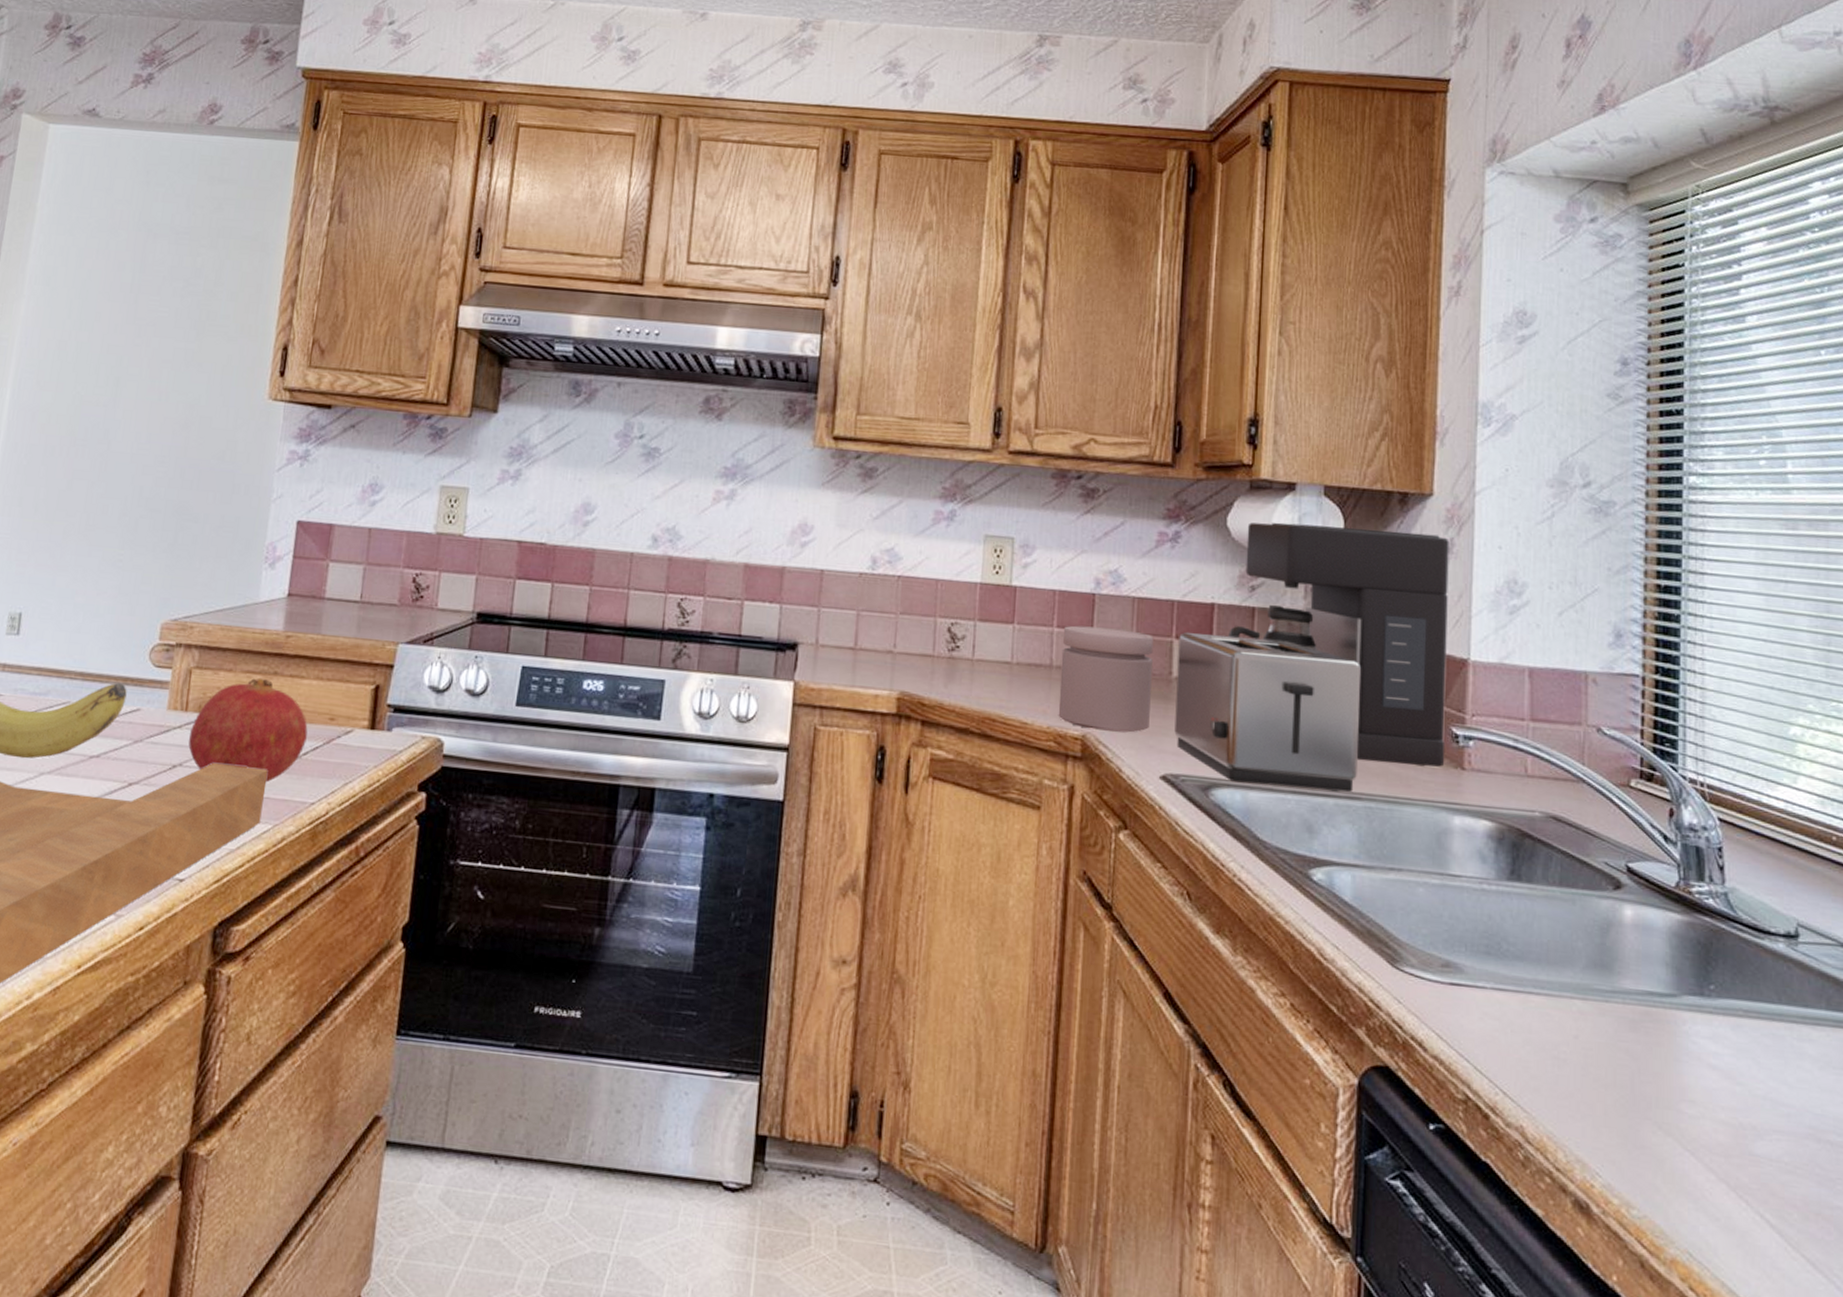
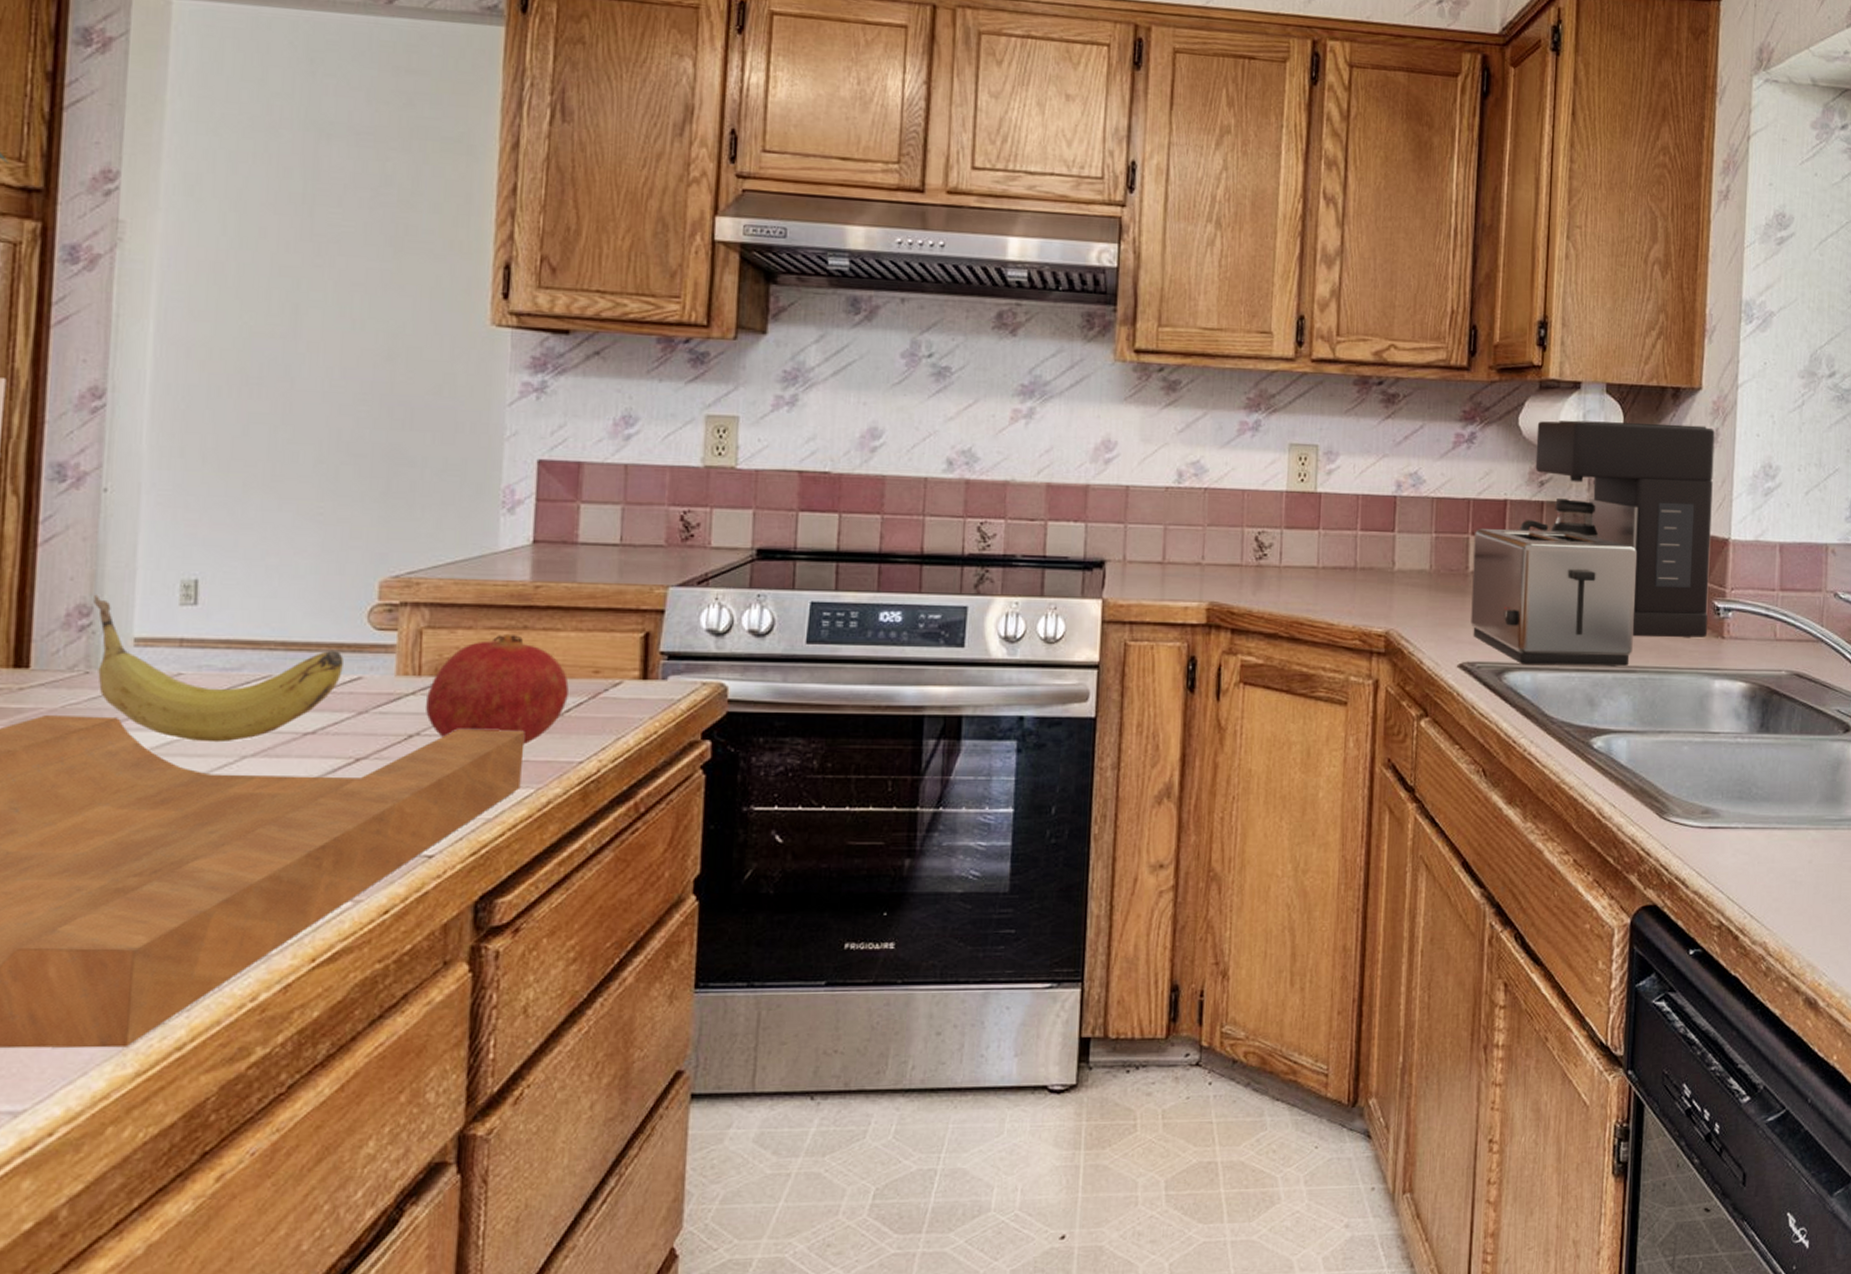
jar: present [1058,625,1154,733] -> none [1362,528,1451,627]

